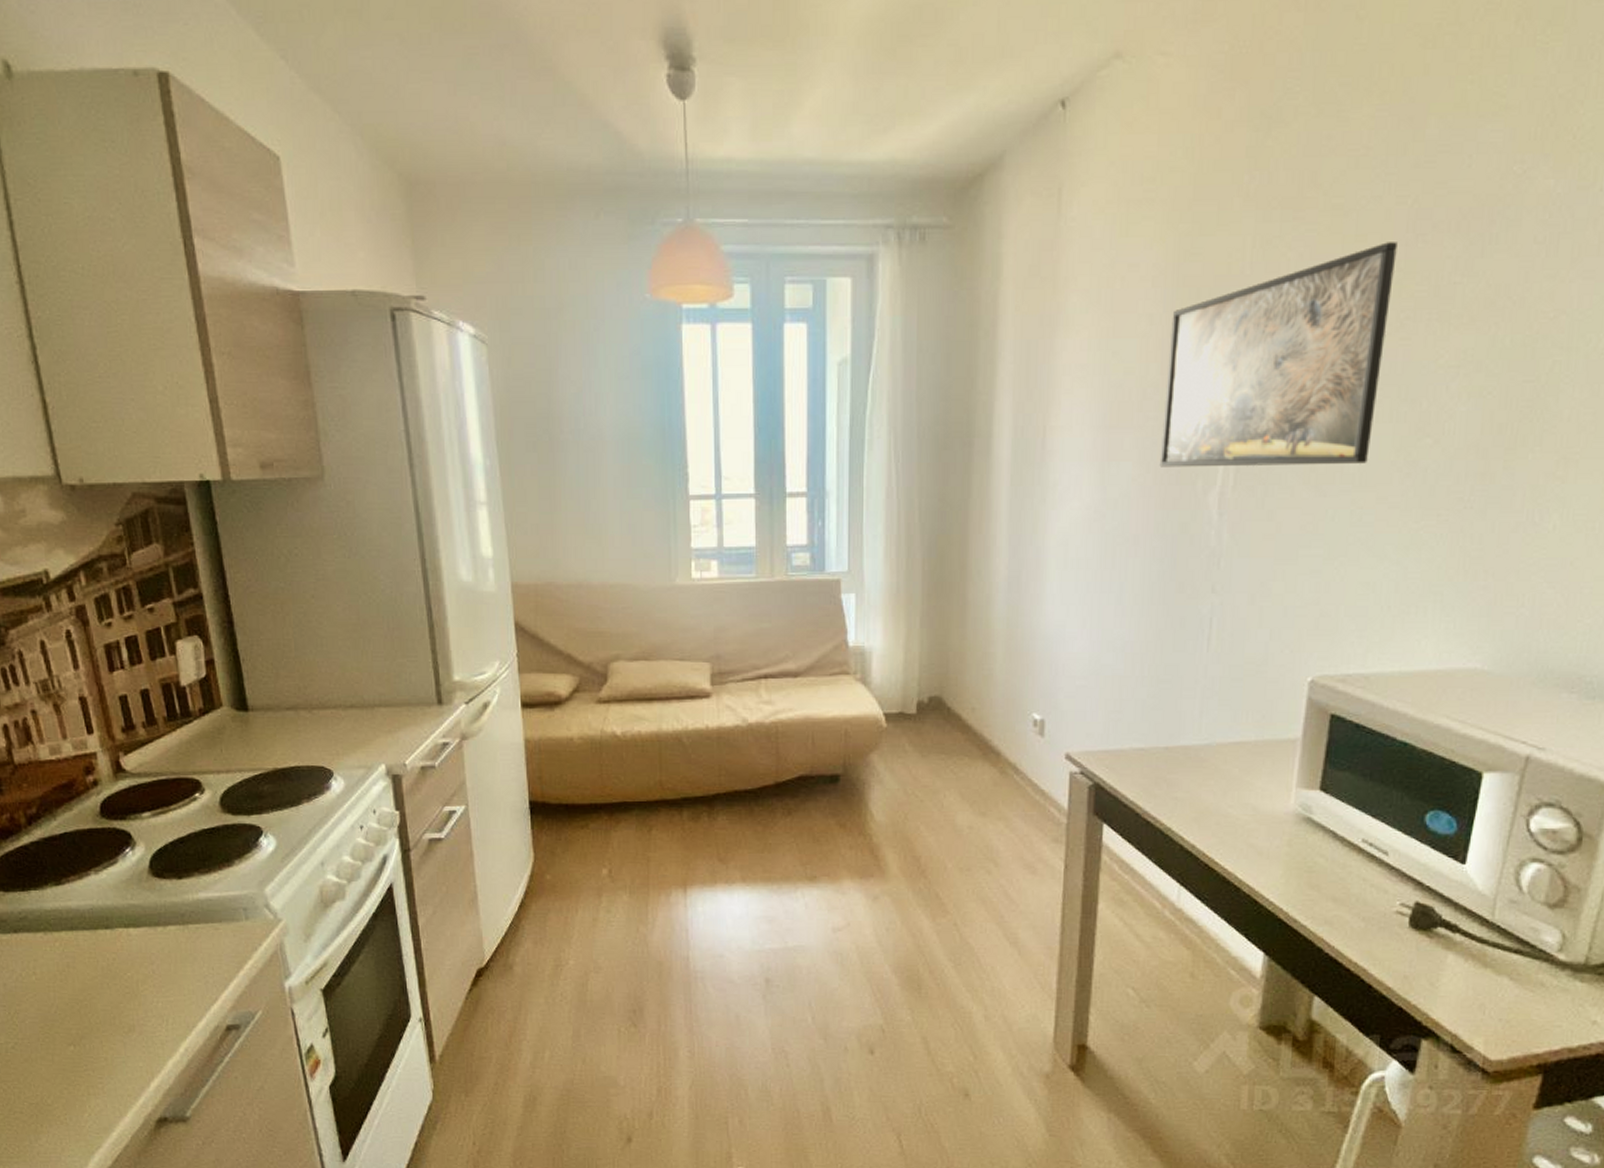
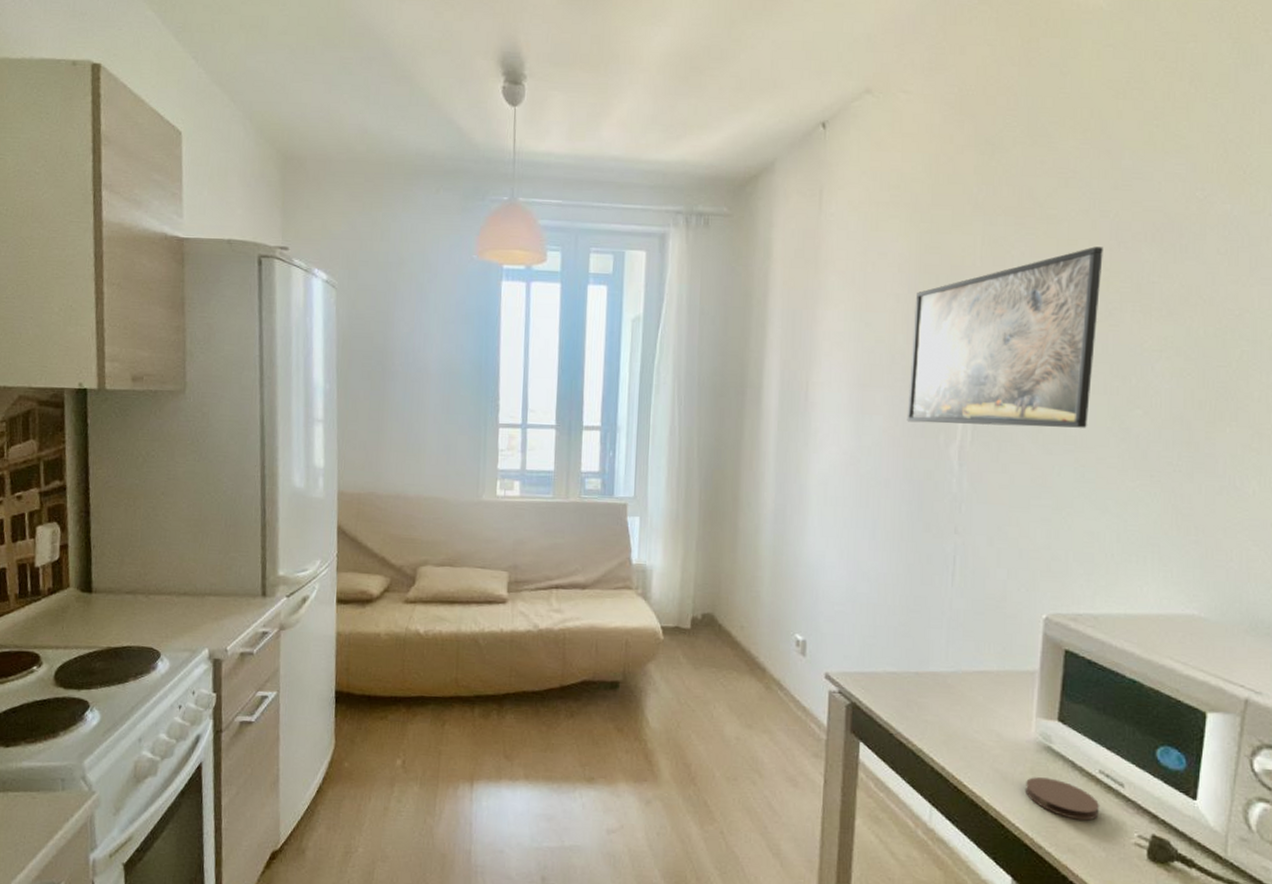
coaster: none [1281,850,1362,891] -> present [1025,777,1100,821]

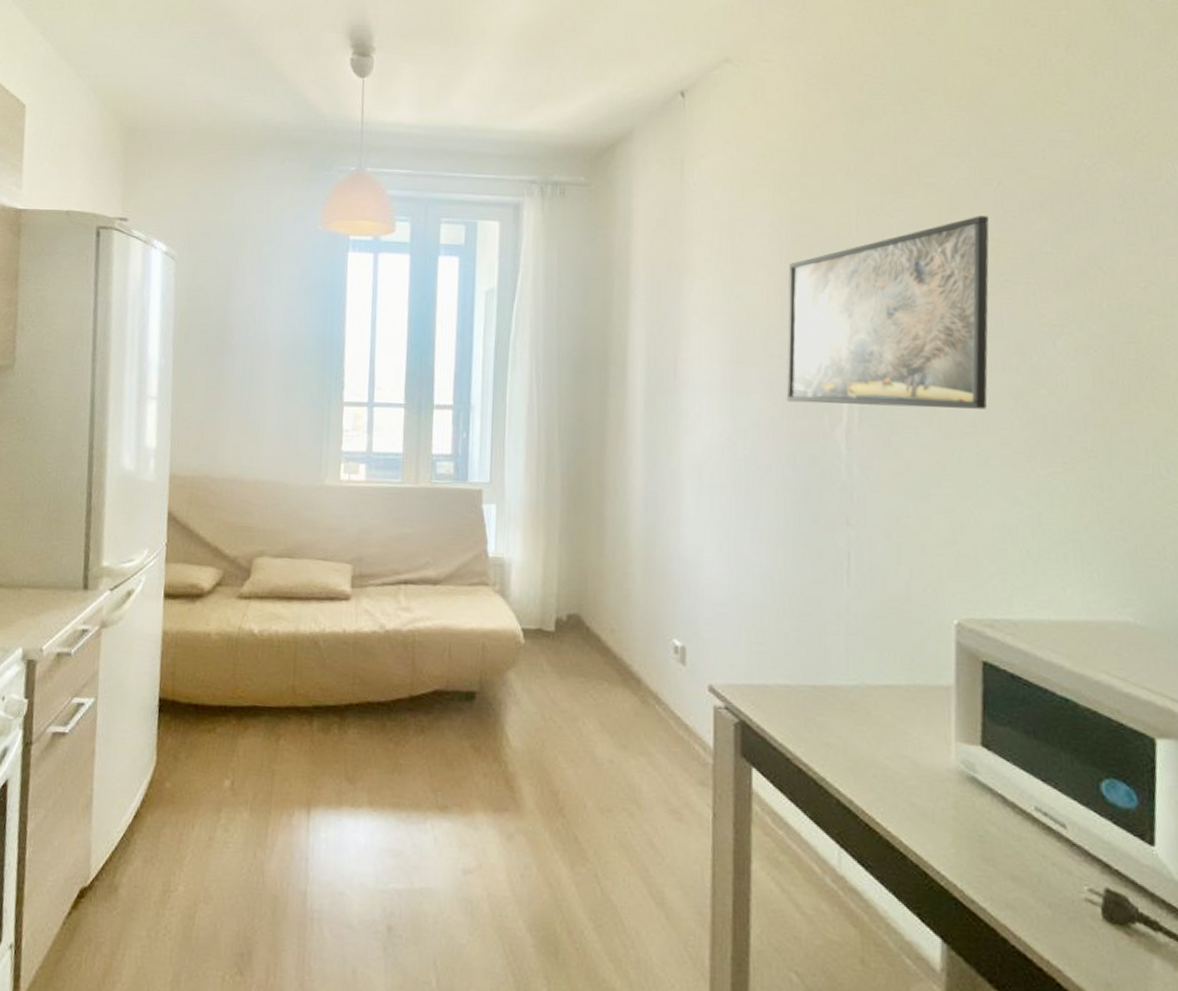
coaster: present [1025,777,1100,821] -> none [948,814,1040,869]

